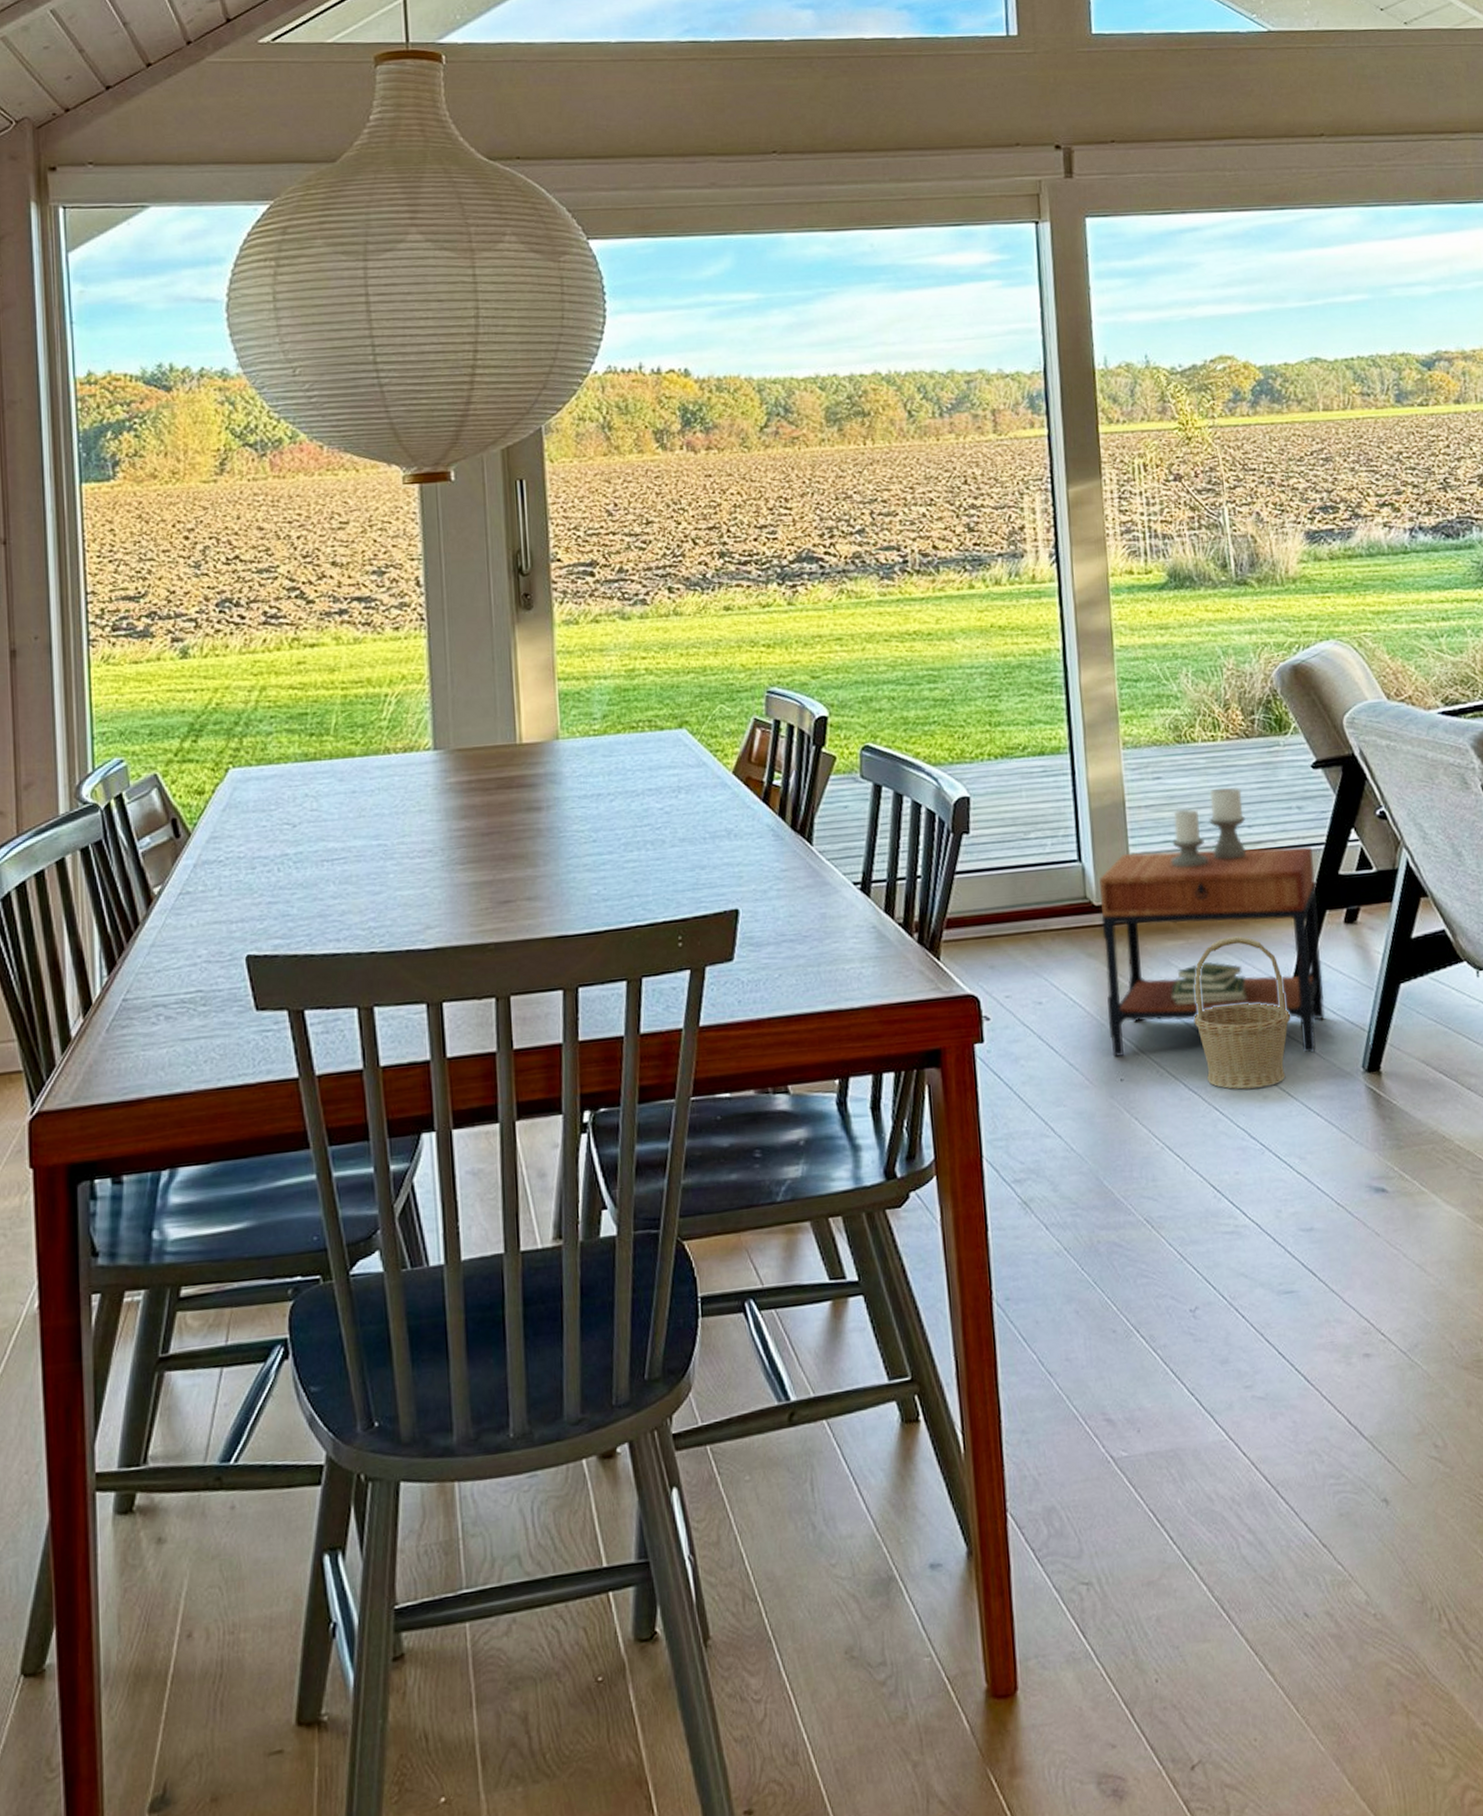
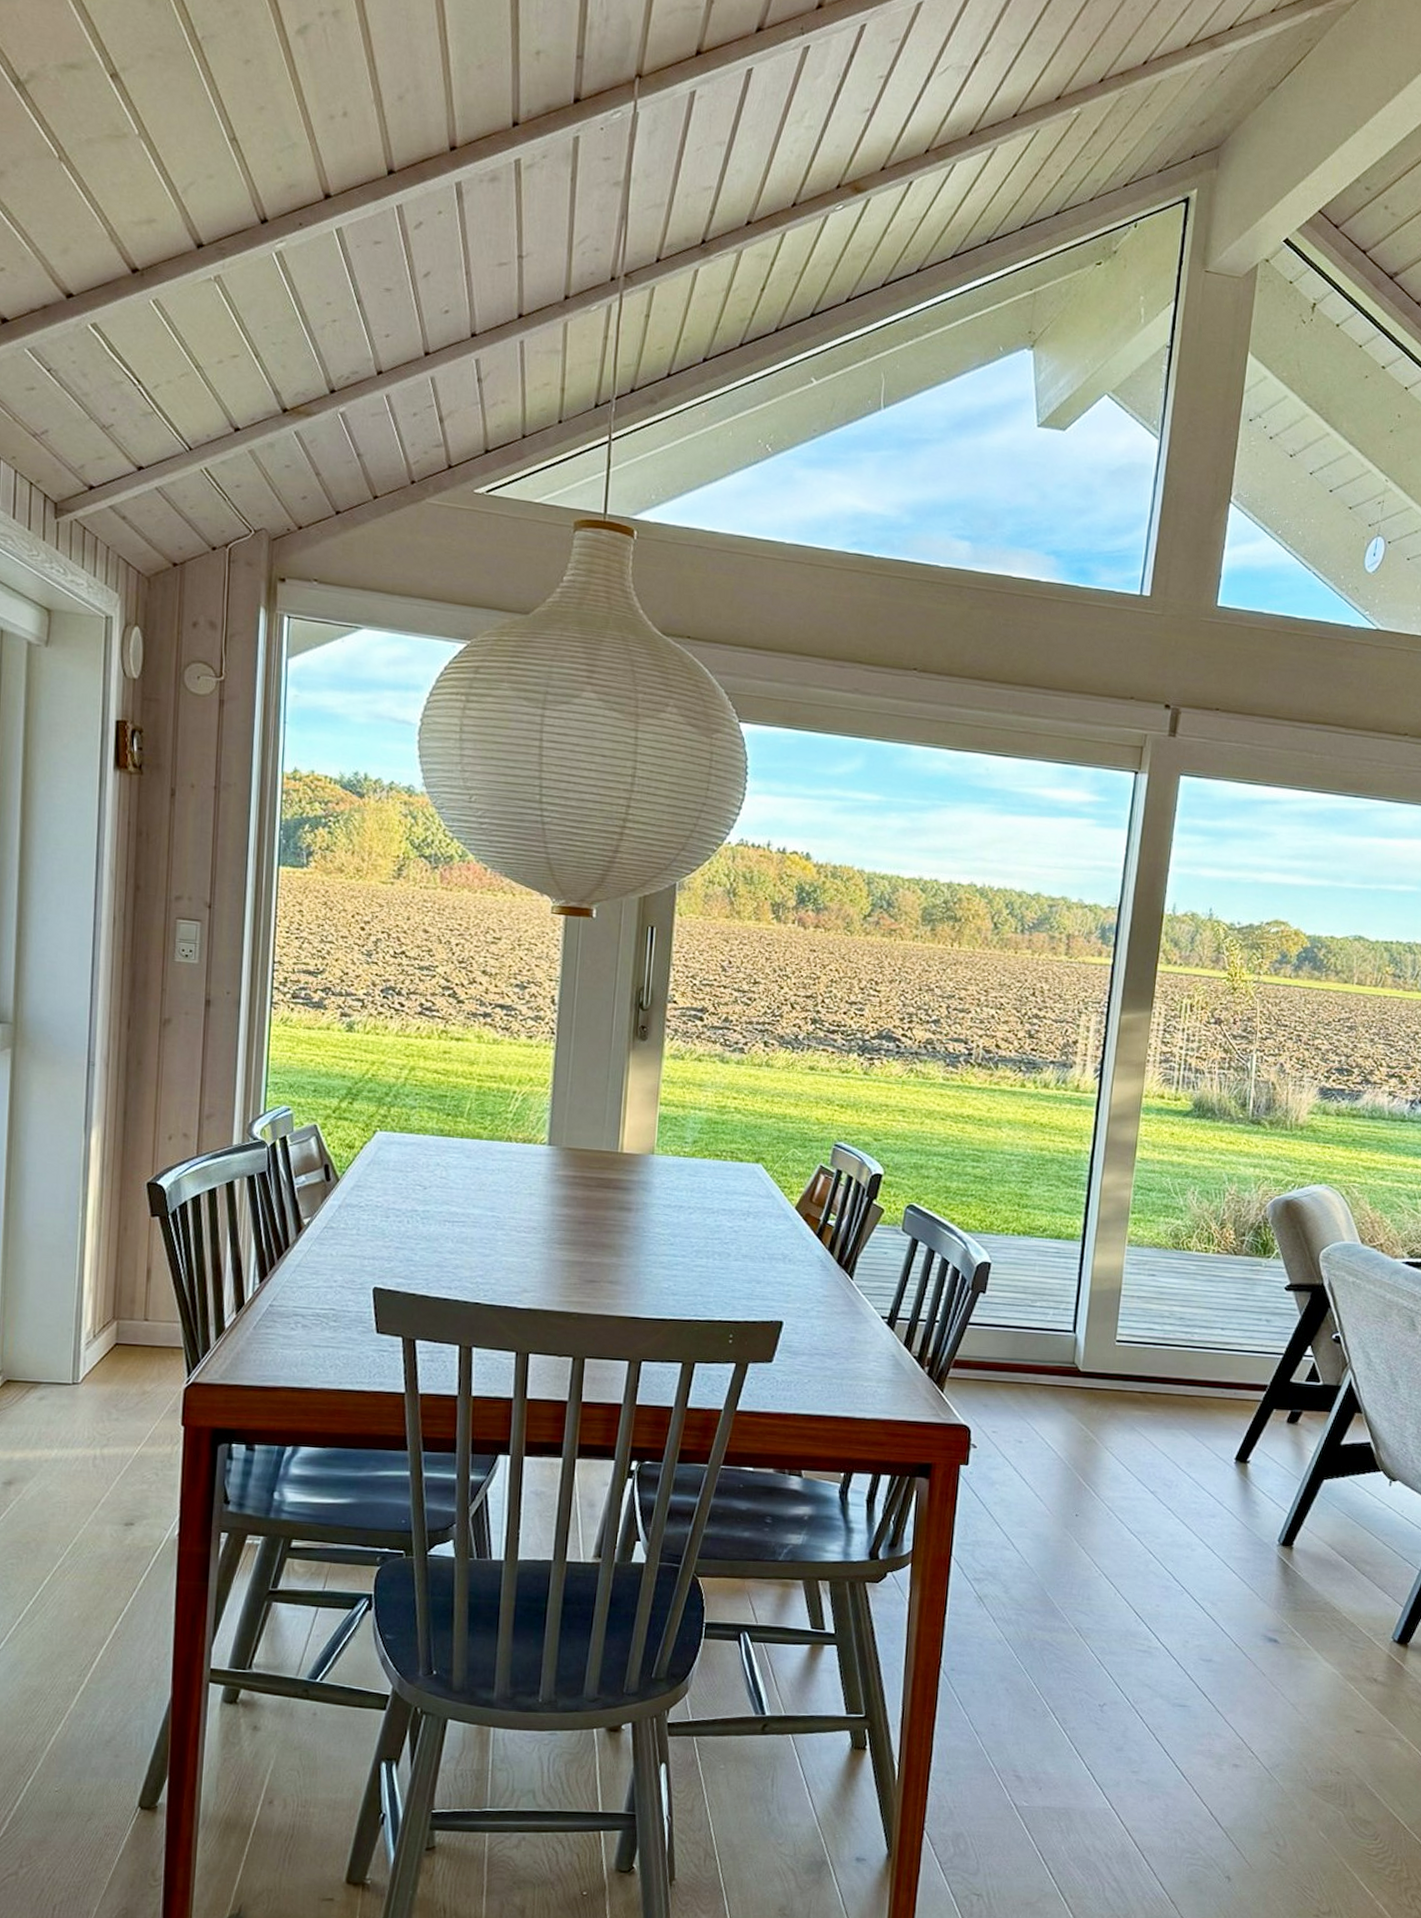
side table: present [1099,786,1325,1058] -> none [1073,1292,1272,1523]
basket: present [1194,936,1290,1090] -> none [1145,1416,1226,1542]

